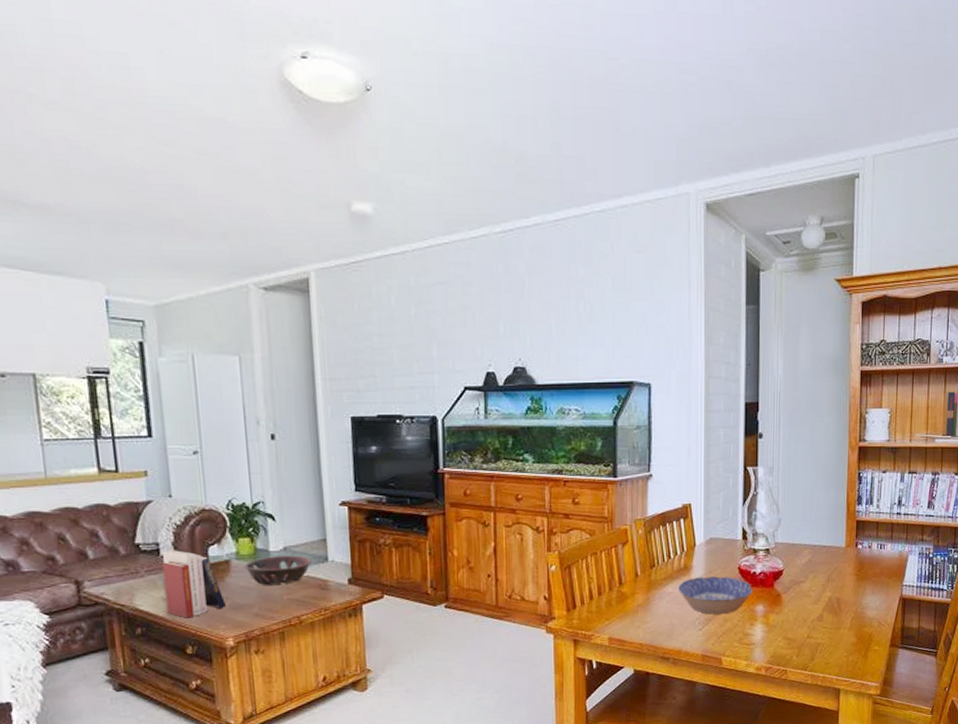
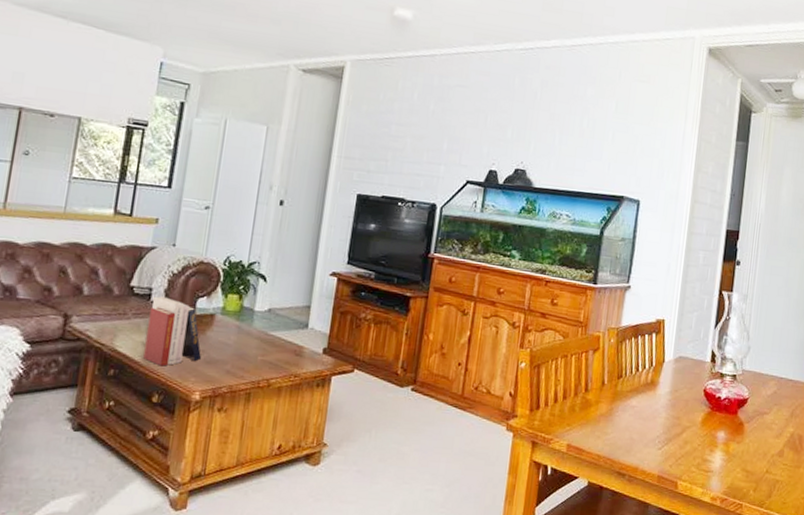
decorative bowl: present [244,555,312,586] -> none [227,315,293,346]
bowl: present [677,576,754,614] -> none [641,394,717,436]

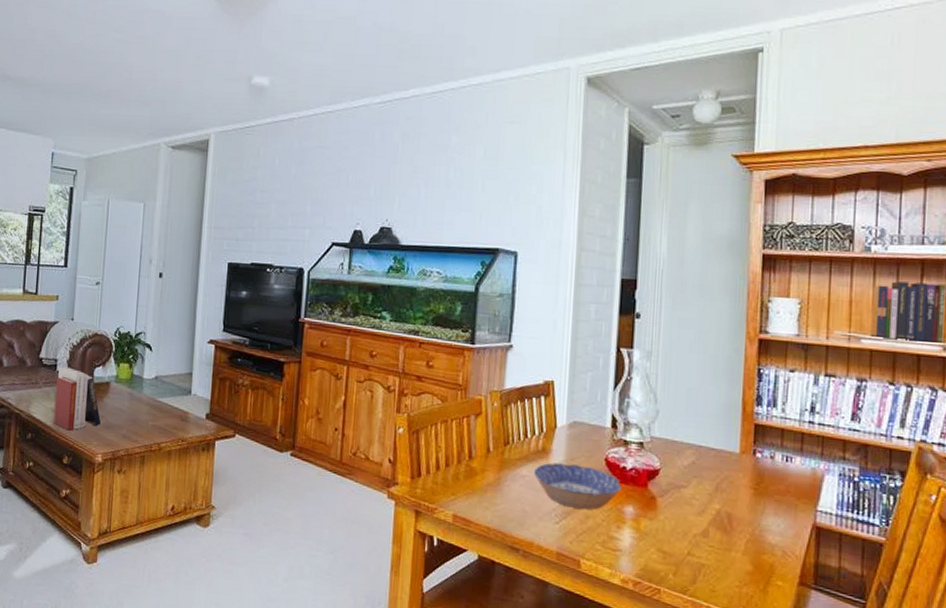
bowl: none [641,394,717,436] -> present [533,463,623,510]

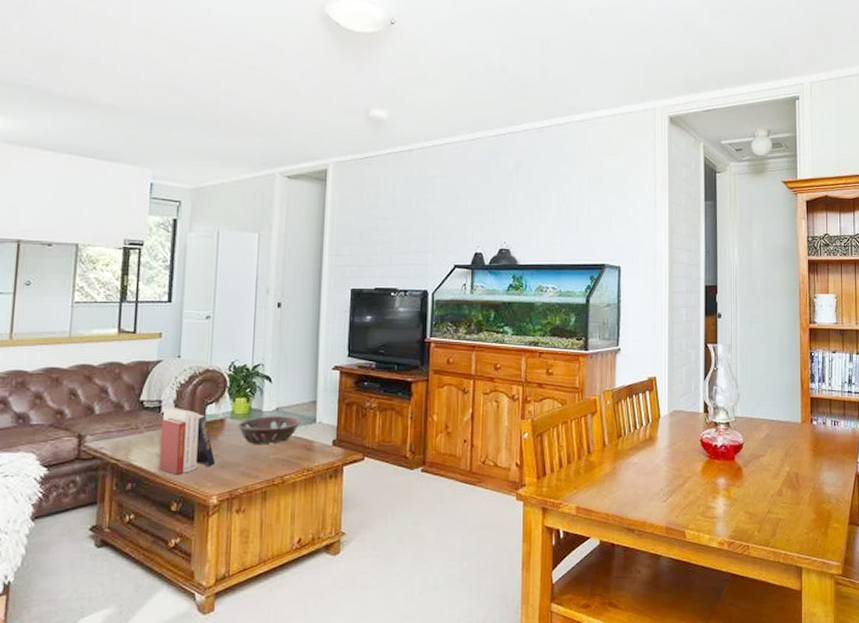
decorative bowl: none [120,383,177,412] -> present [237,416,301,445]
bowl: present [533,463,623,510] -> none [643,448,716,486]

